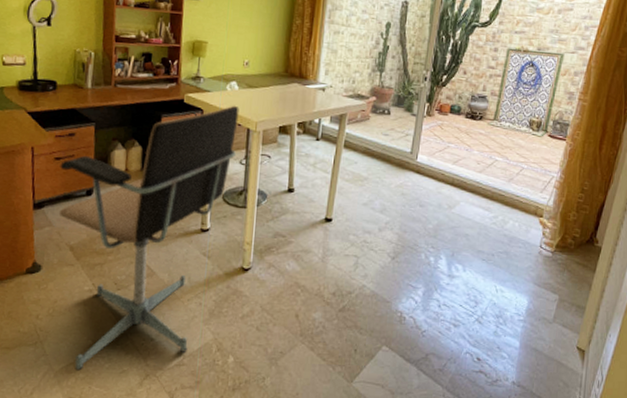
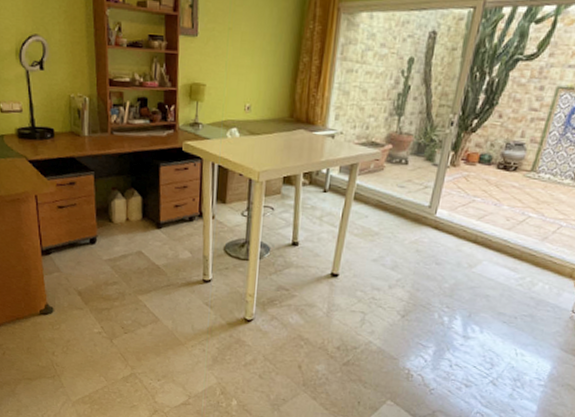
office chair: present [58,105,239,371] -> none [63,153,241,403]

